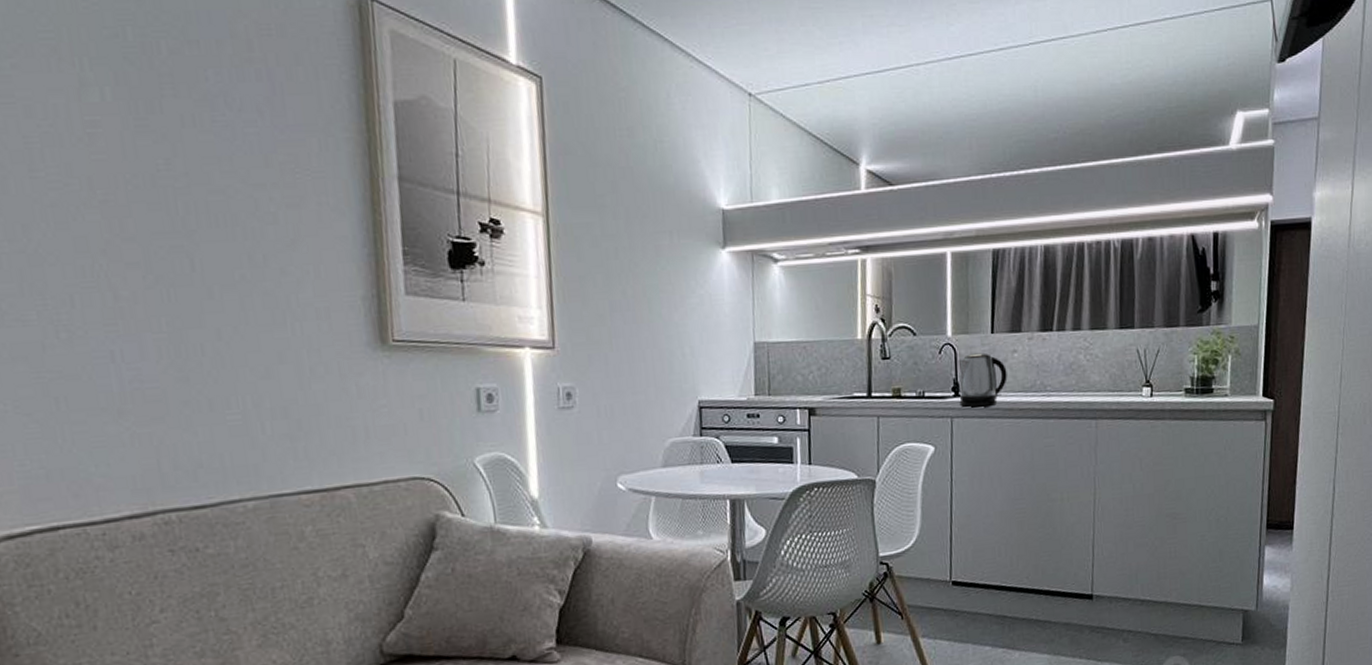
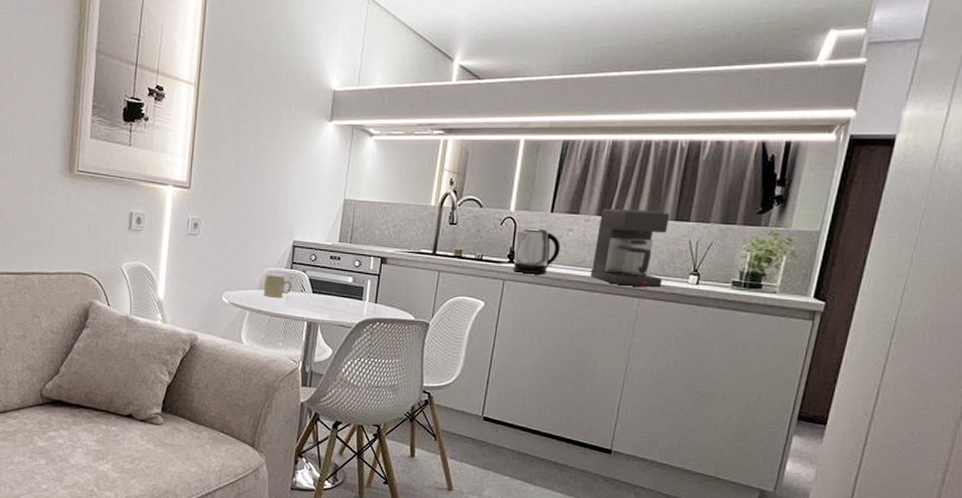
mug: none [669,446,705,476] -> present [264,275,292,299]
coffee maker: none [1042,320,1117,408] -> present [590,209,670,288]

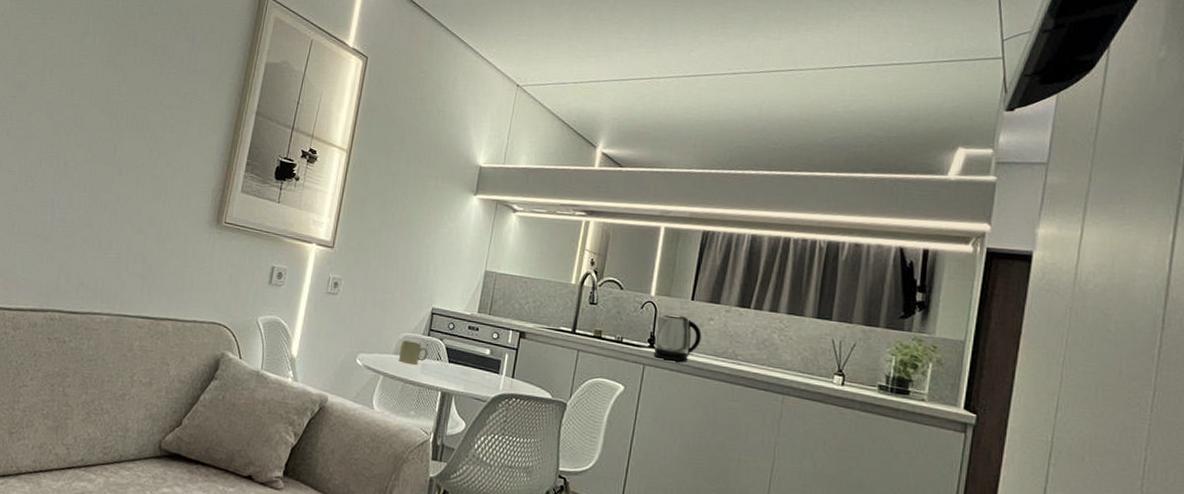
coffee maker: present [590,209,670,288] -> none [732,301,812,386]

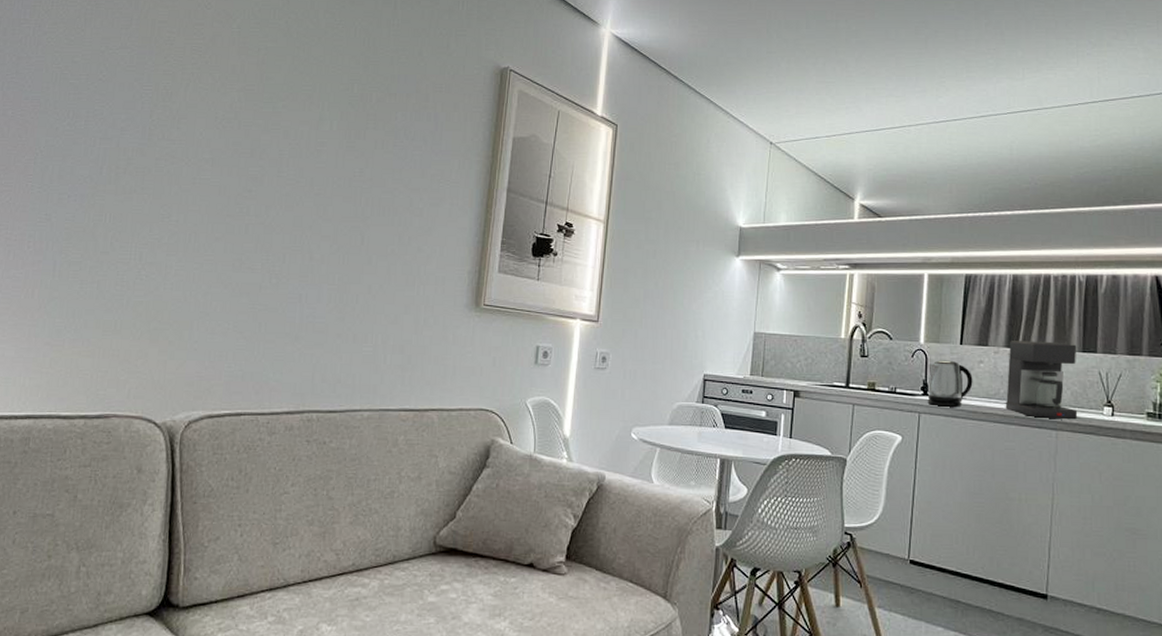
mug: present [399,340,428,366] -> none [675,410,703,435]
coffee maker: none [732,301,812,386] -> present [1005,341,1078,420]

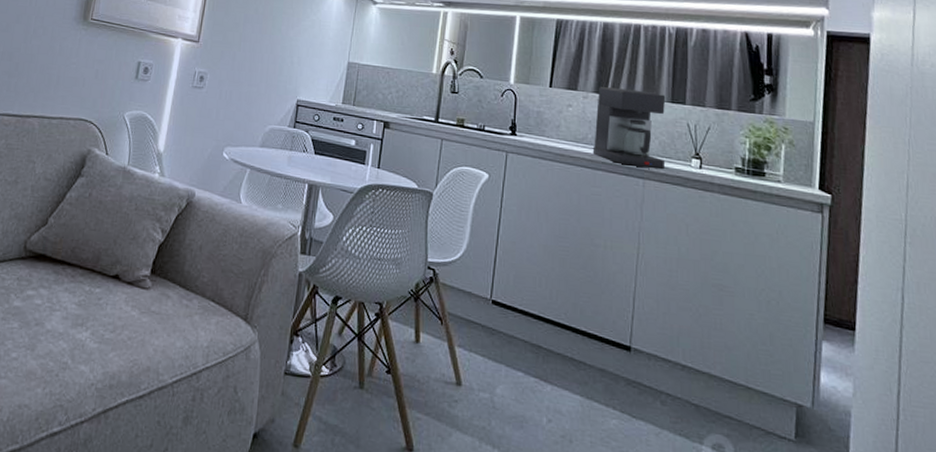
kettle: present [927,360,973,408] -> none [515,101,561,150]

